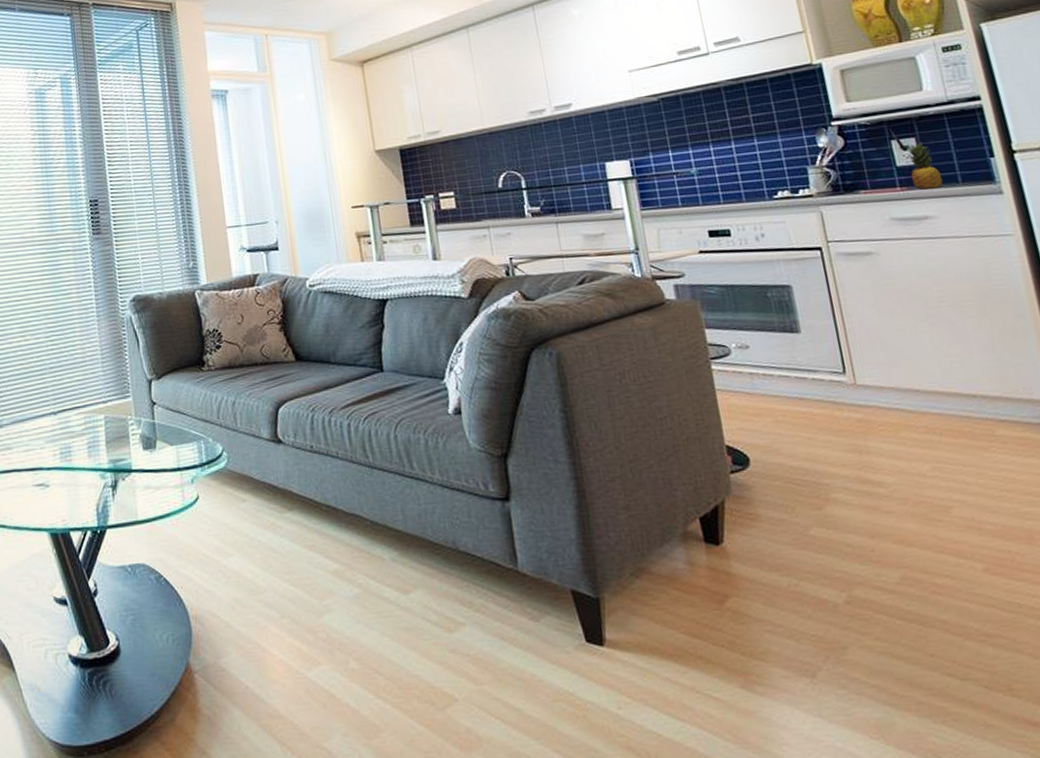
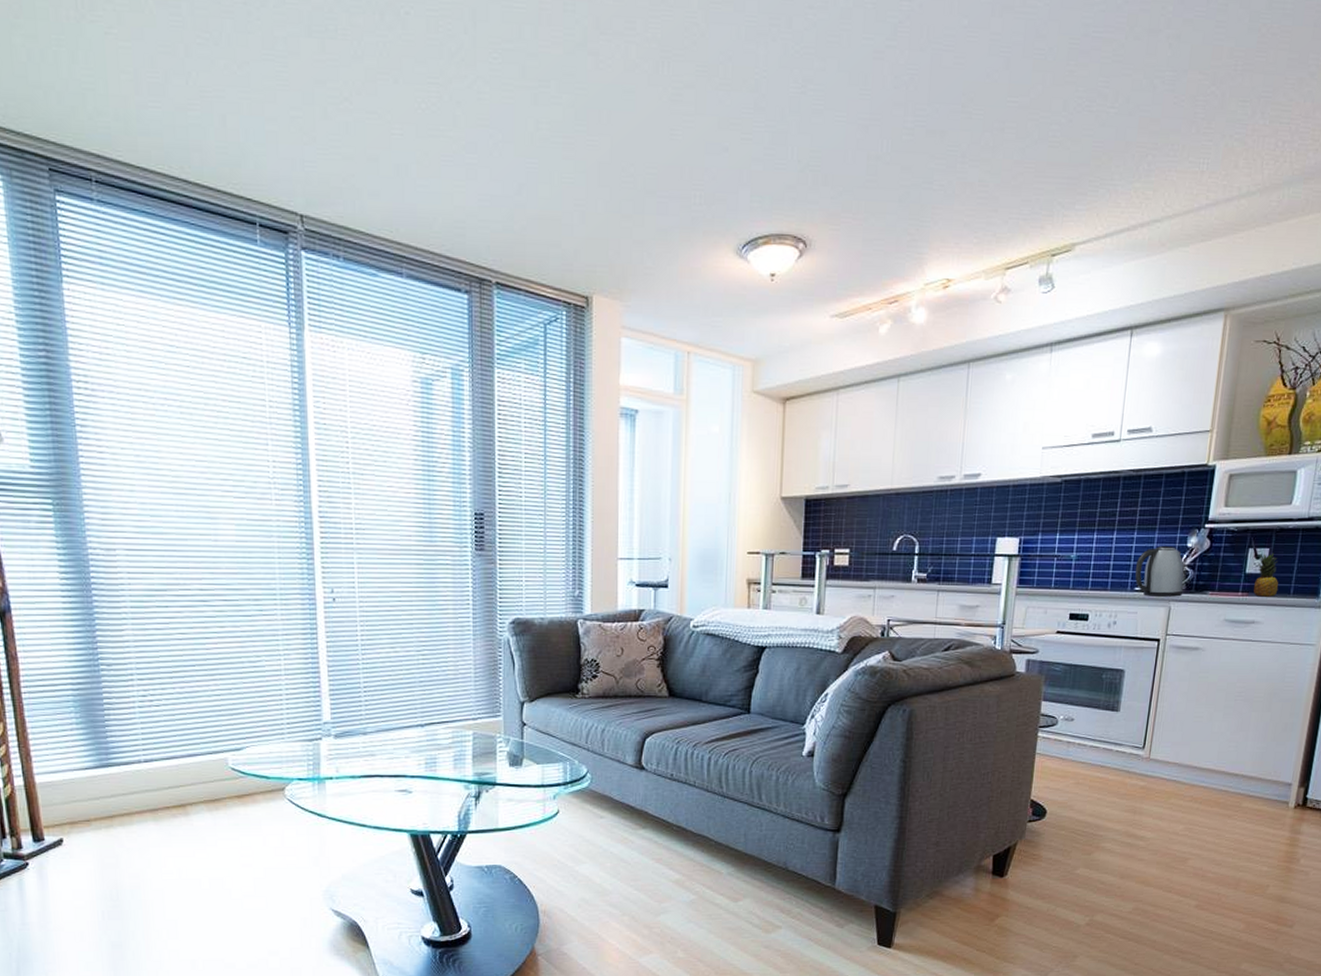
kettle: none [766,148,831,204] -> present [1135,545,1184,598]

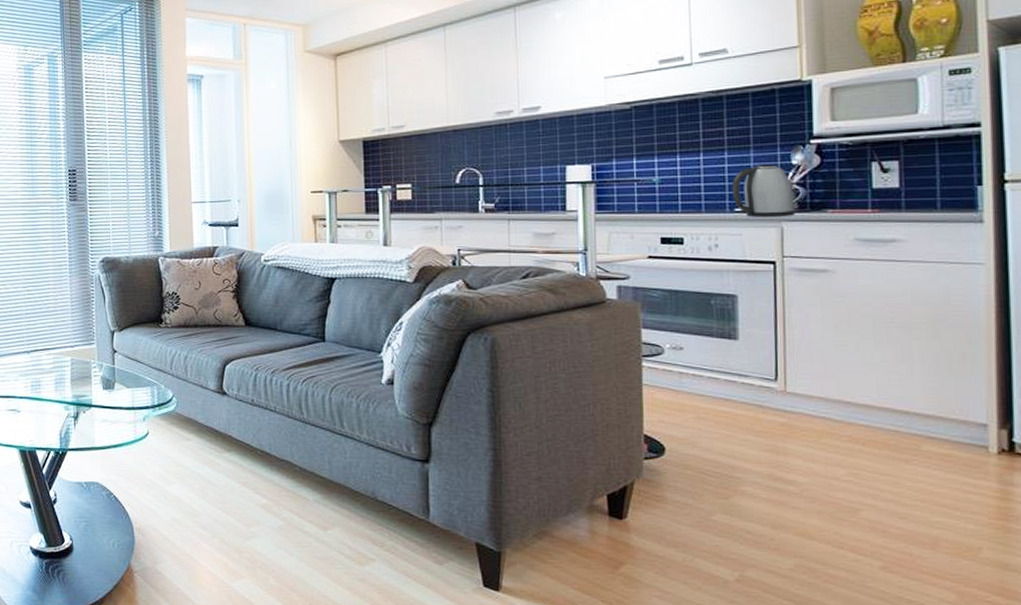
fruit: present [1253,554,1279,598] -> none [885,166,920,214]

